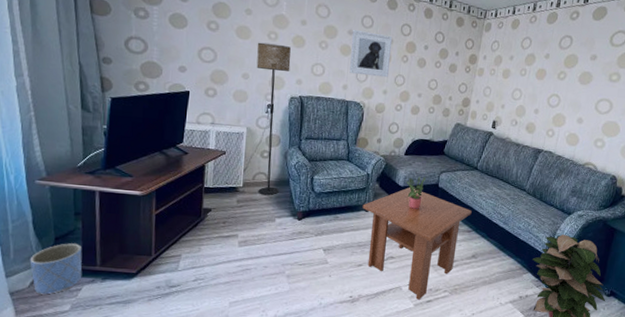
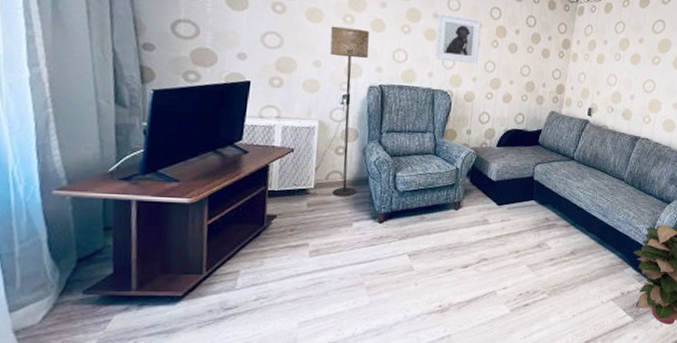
planter: present [29,243,83,295] -> none [42,265,113,330]
coffee table: present [362,187,472,300] -> none [451,181,570,304]
potted plant: present [406,177,426,209] -> none [499,169,520,205]

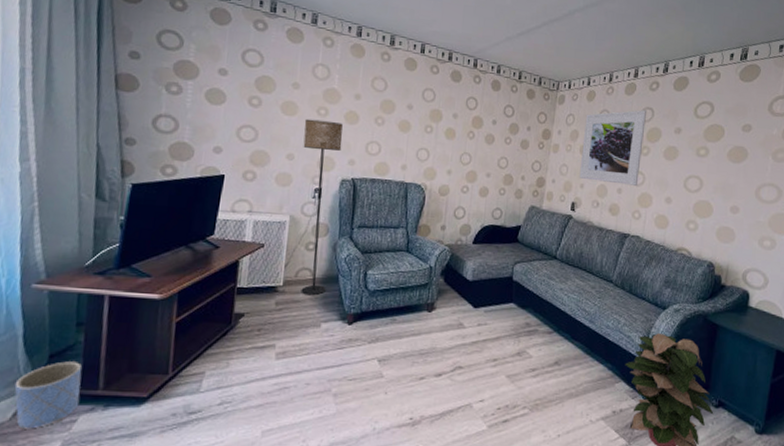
planter: none [42,265,113,330] -> present [14,361,82,429]
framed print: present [435,12,482,64] -> none [409,103,457,156]
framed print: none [596,22,659,93] -> present [579,110,647,186]

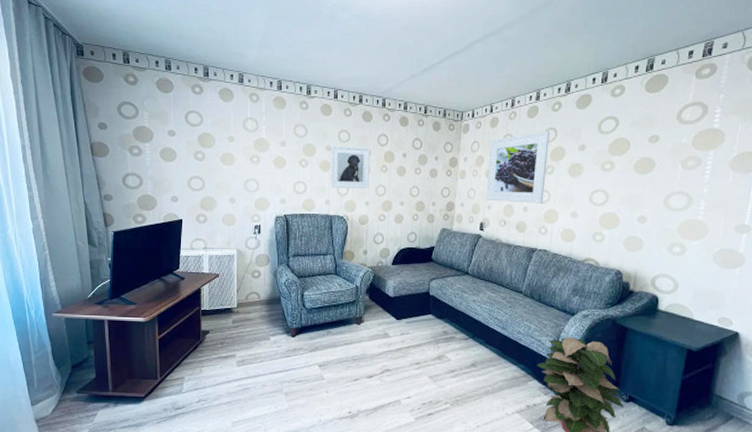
planter: present [14,361,82,429] -> none [51,371,97,421]
floor lamp: present [301,118,343,296] -> none [241,167,274,315]
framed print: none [409,103,457,156] -> present [330,144,370,189]

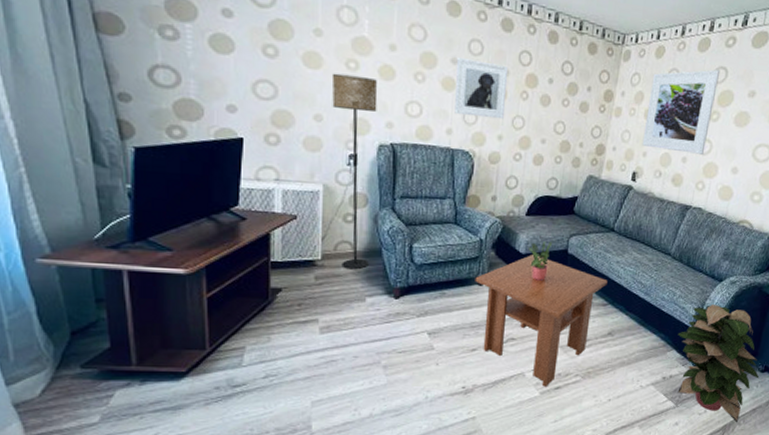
floor lamp: none [241,167,274,315] -> present [331,73,378,270]
coffee table: none [354,297,467,413] -> present [475,255,608,387]
potted plant: none [396,286,415,319] -> present [528,241,552,281]

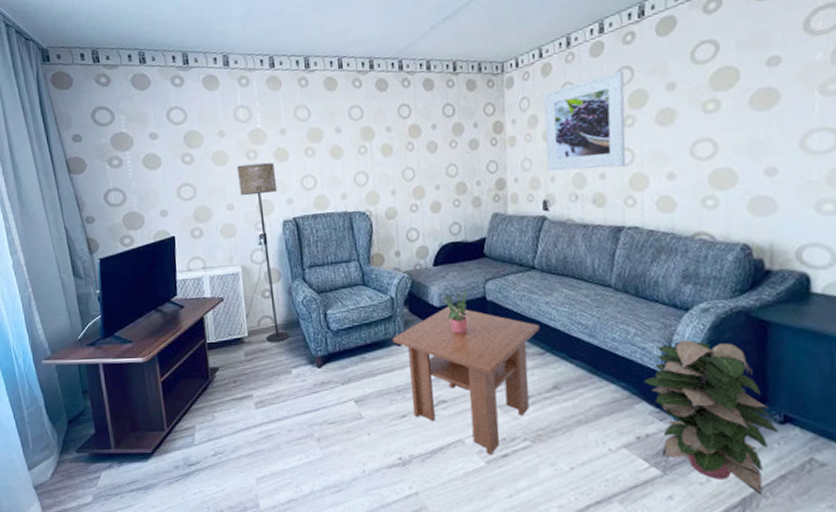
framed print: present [454,56,509,120] -> none [341,122,393,179]

